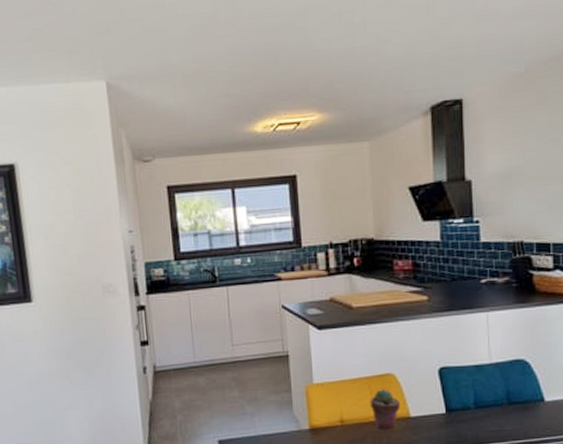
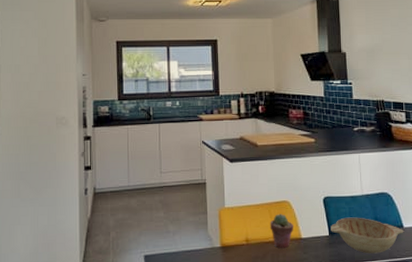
decorative bowl: none [448,390,545,434] -> present [331,217,404,254]

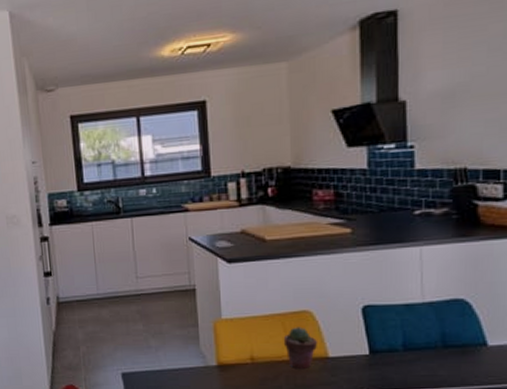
decorative bowl: present [331,217,404,254] -> none [372,331,488,379]

